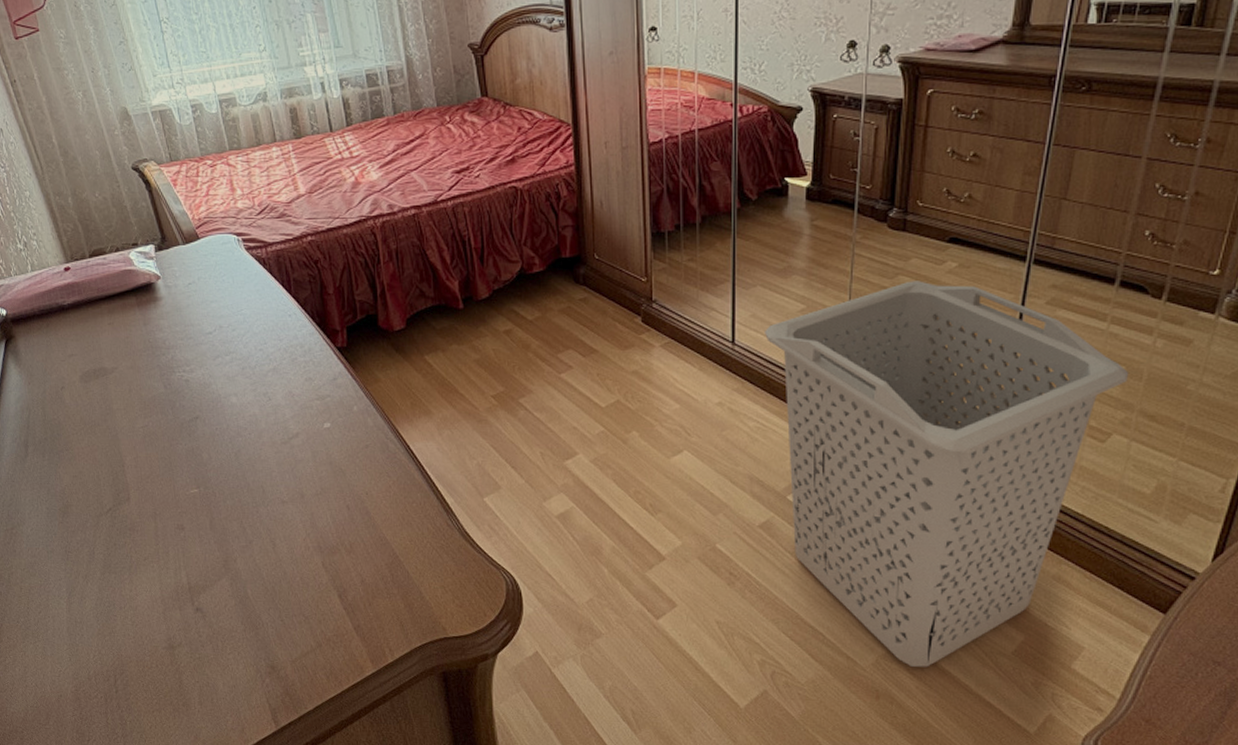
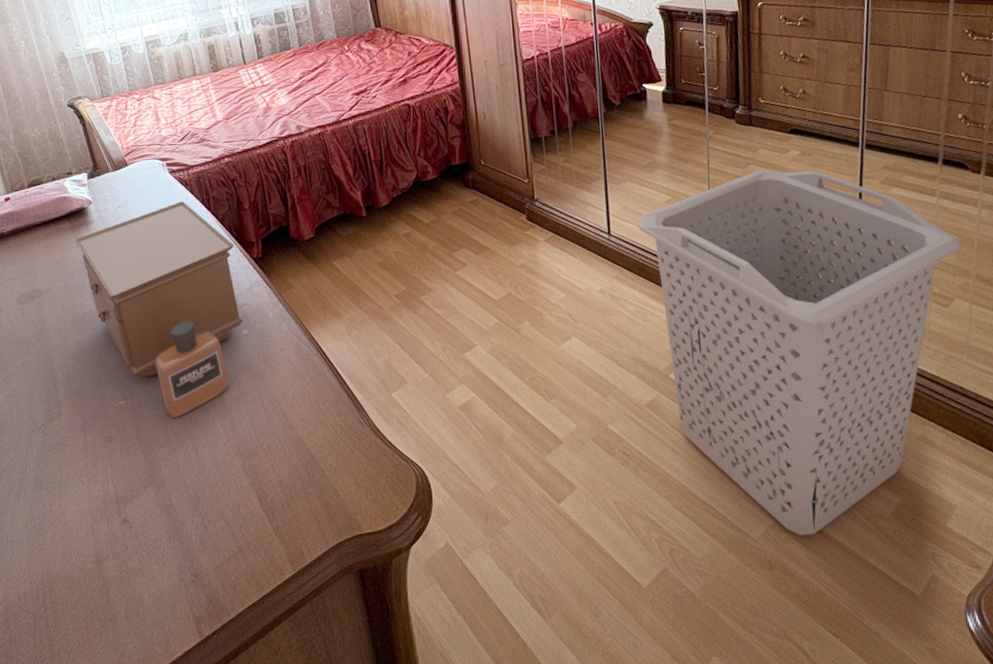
jewelry box: none [142,282,326,466] -> present [75,201,243,377]
perfume: none [229,411,309,510] -> present [154,321,229,419]

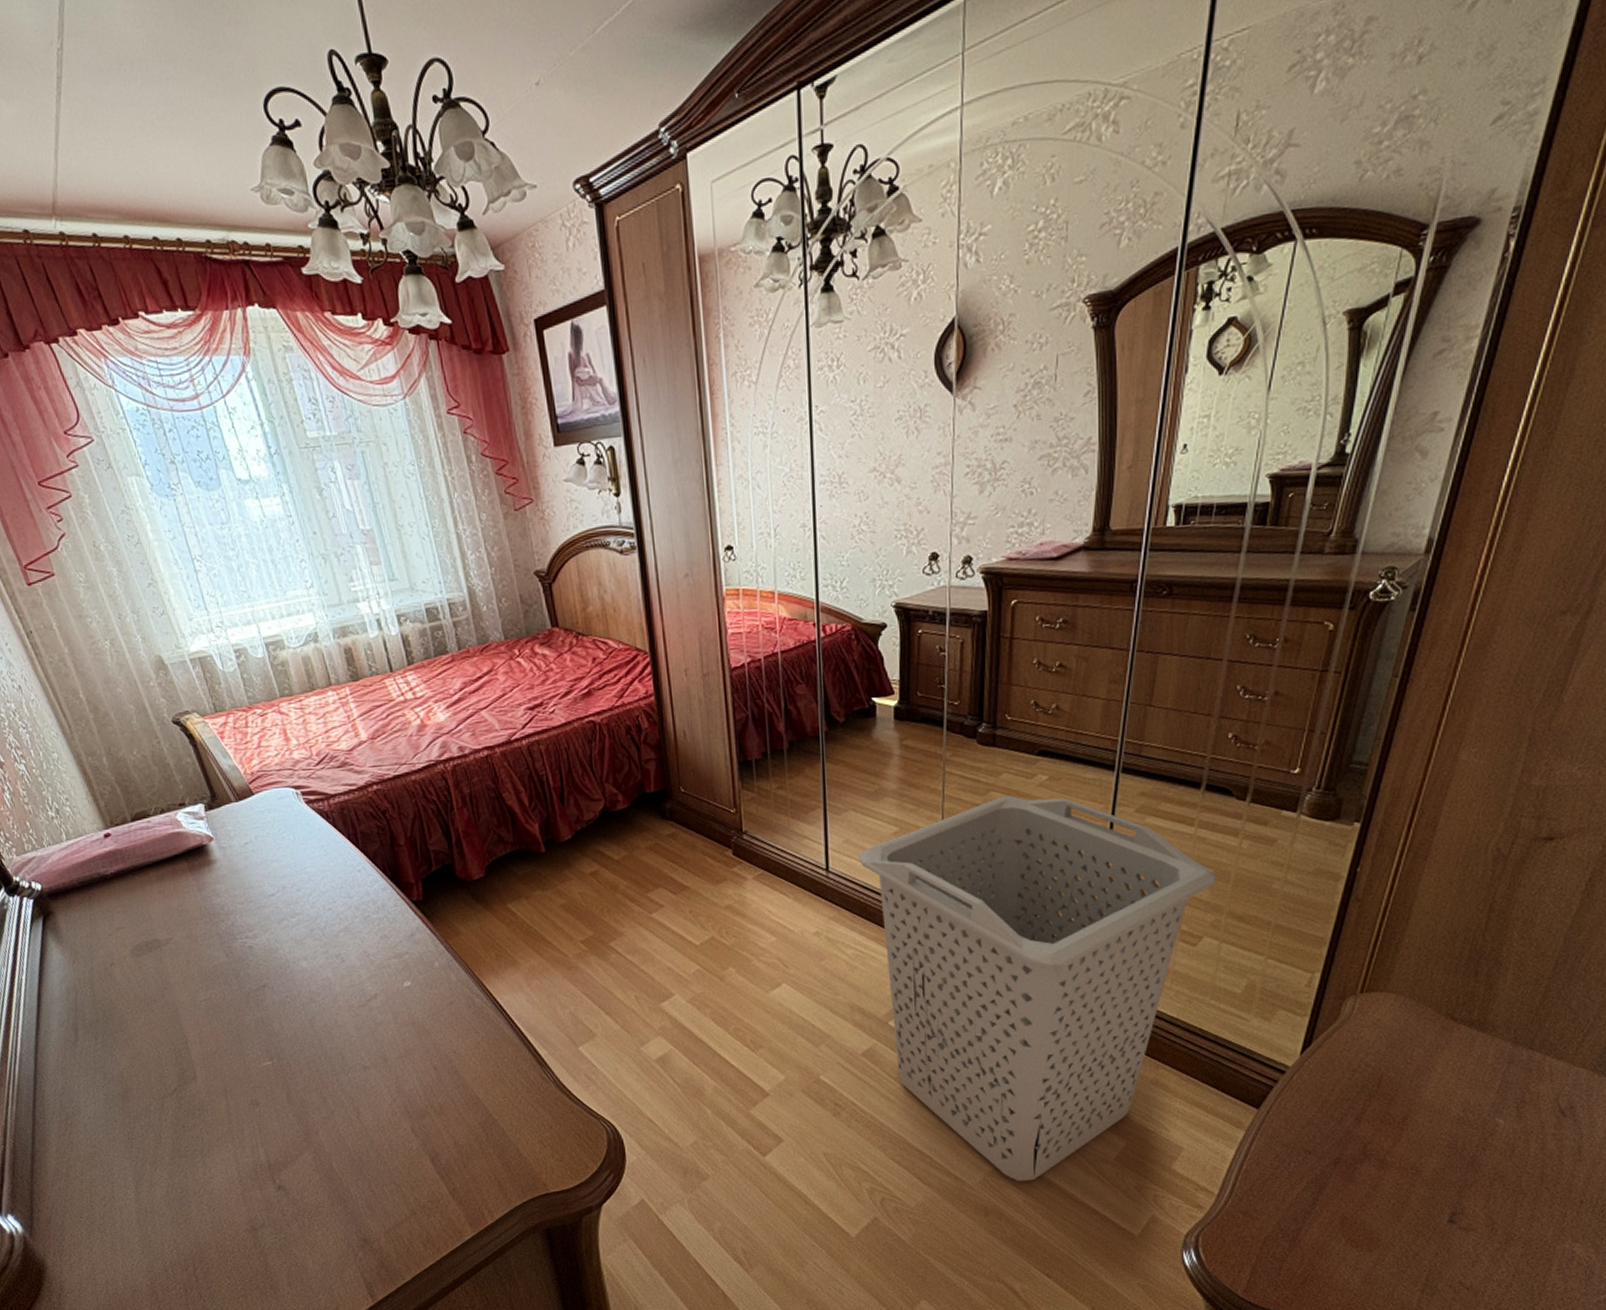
jewelry box: present [75,201,243,377] -> none [195,837,405,1035]
perfume: present [154,321,229,419] -> none [302,973,391,1079]

